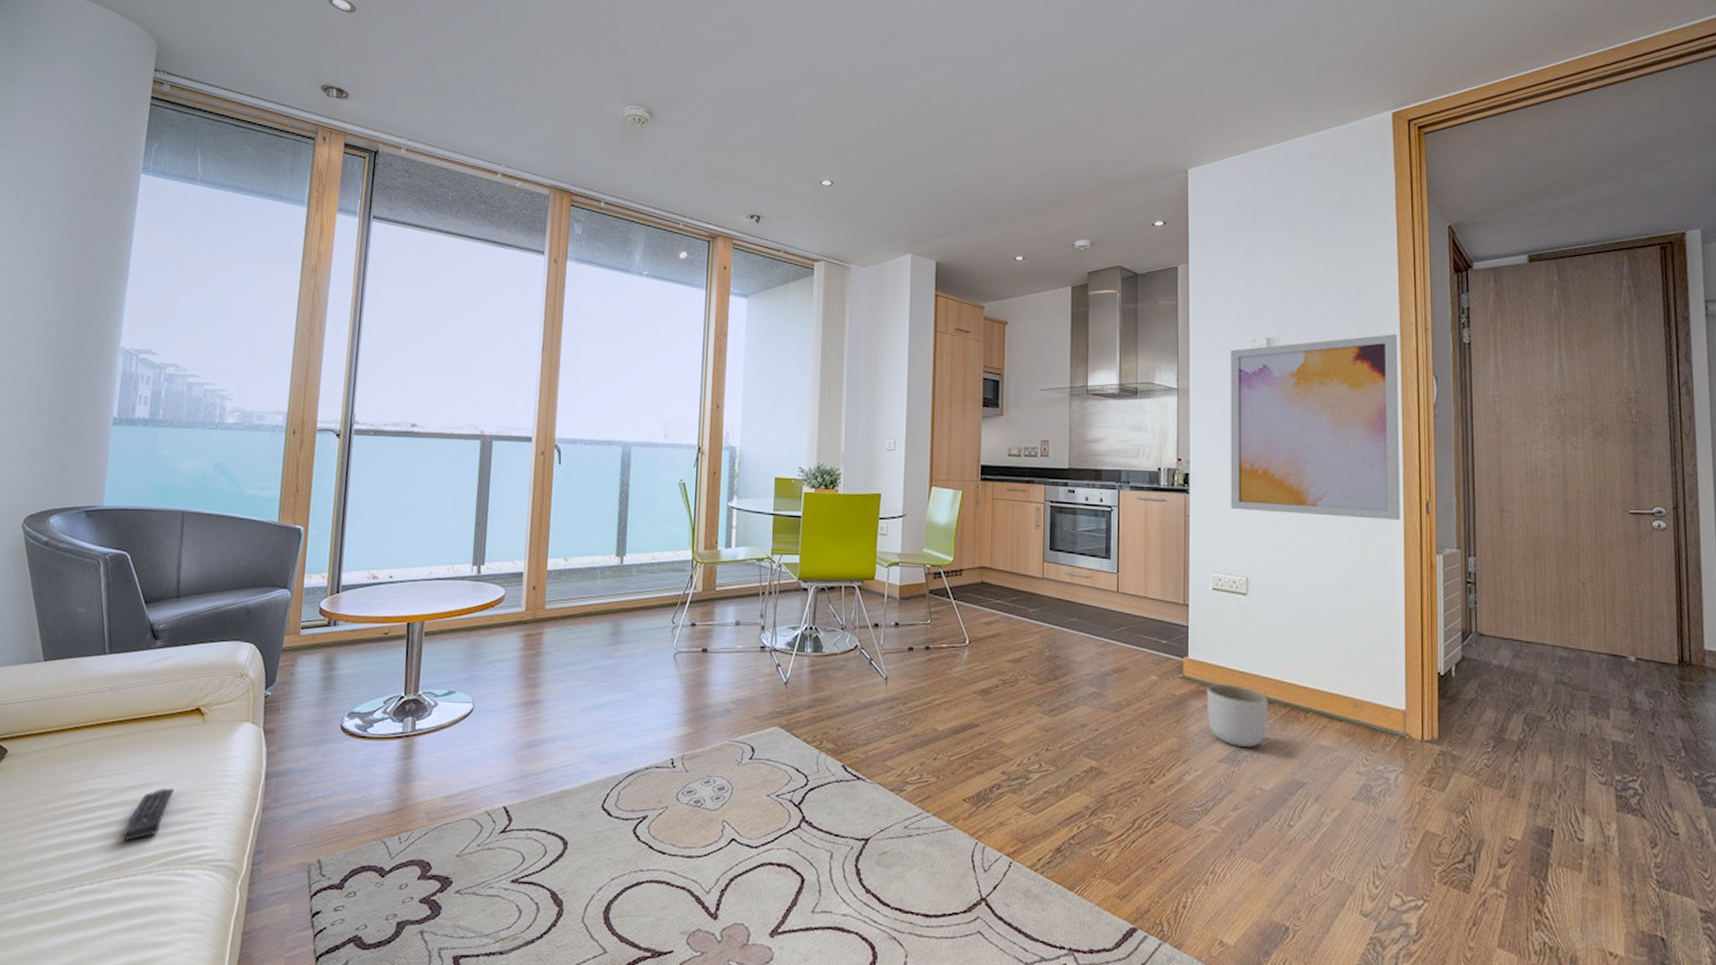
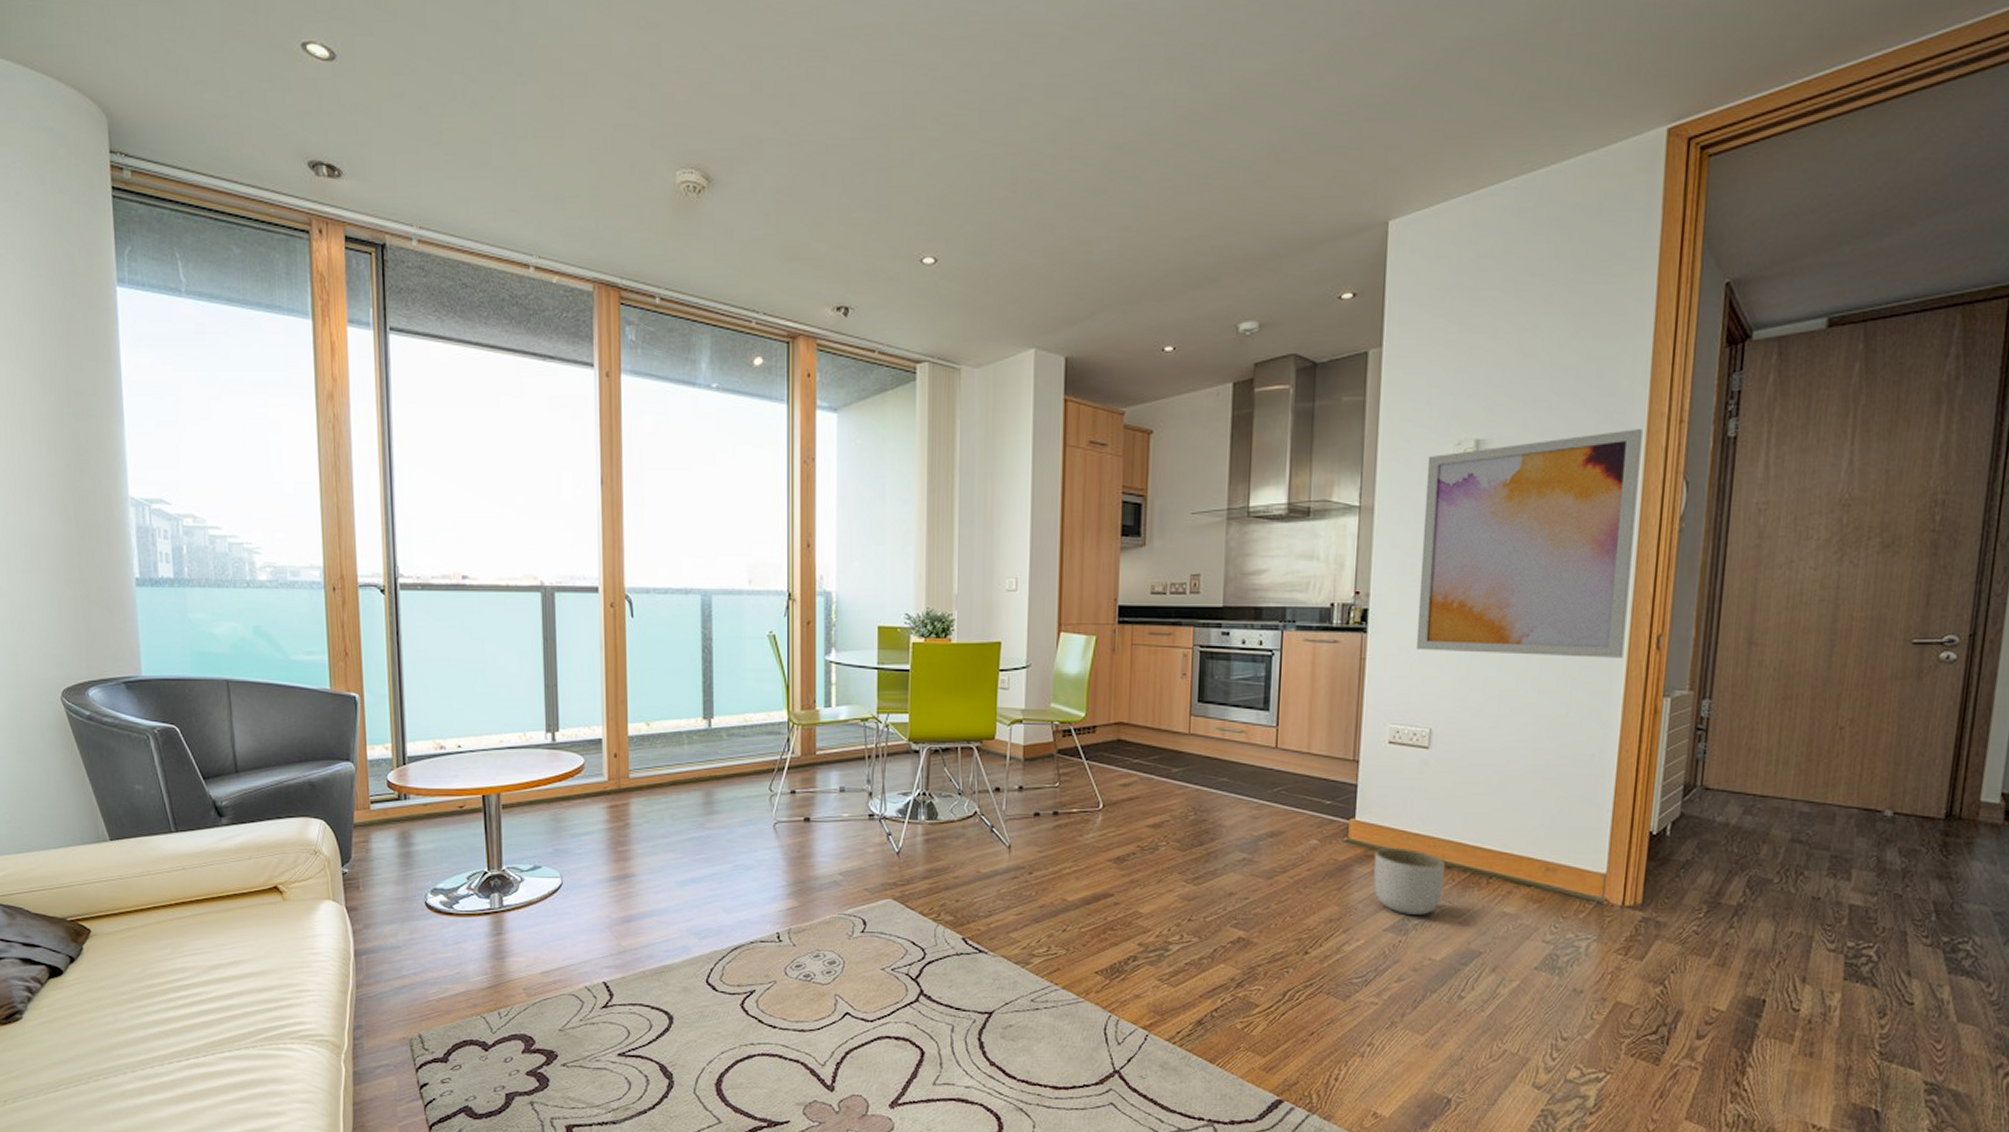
remote control: present [122,788,175,841] -> none [219,966,265,1017]

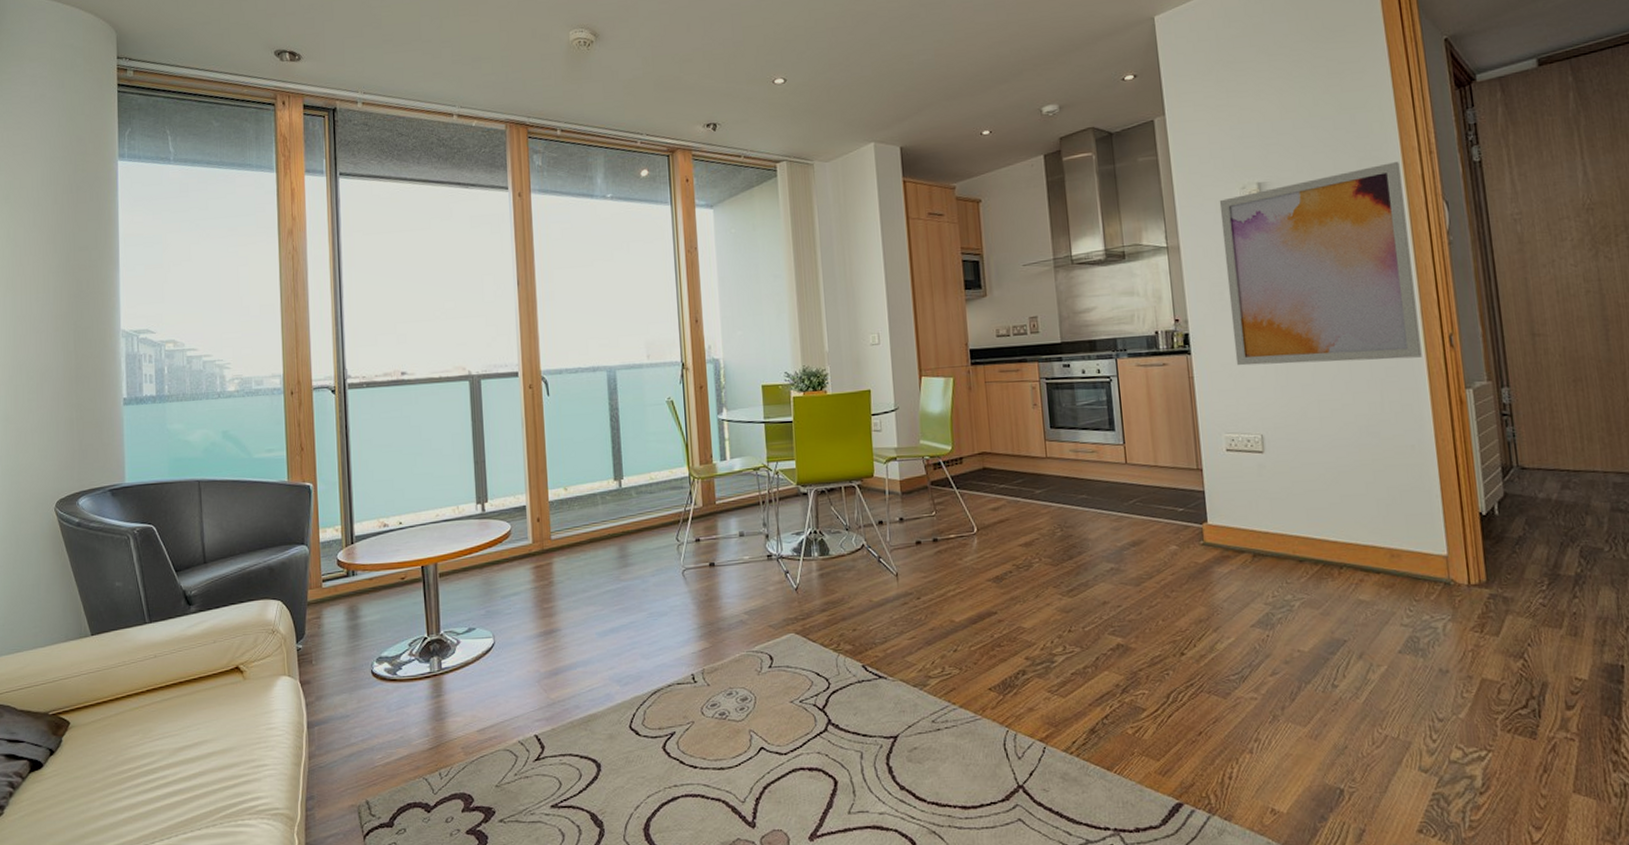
planter: present [1373,848,1445,916] -> none [1230,547,1300,610]

